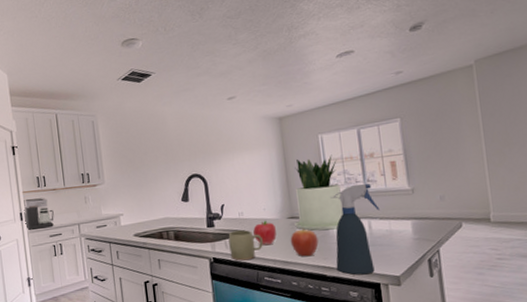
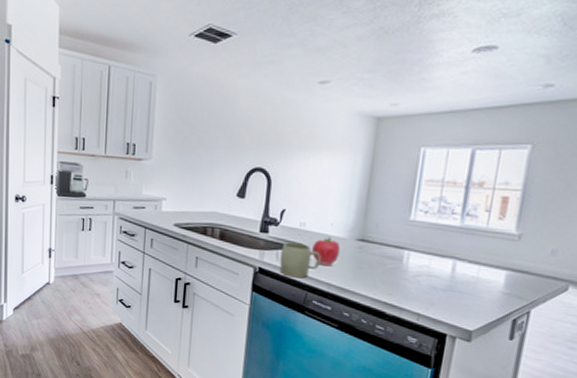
fruit: present [290,227,319,257] -> none [353,254,387,288]
planter: present [295,154,343,231] -> none [363,173,436,264]
spray bottle: present [330,183,380,275] -> none [399,215,472,322]

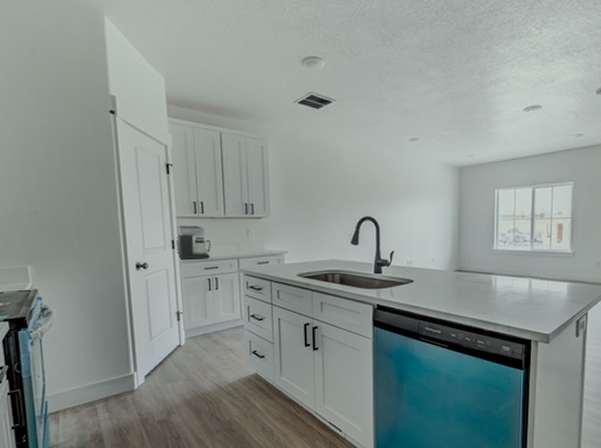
mug: present [279,242,321,278] -> none [394,279,428,310]
fruit: present [312,237,340,266] -> none [420,271,442,296]

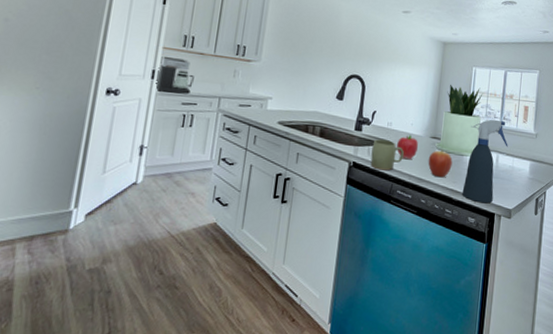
mug: none [394,279,428,310] -> present [370,139,404,171]
fruit: none [420,271,442,296] -> present [396,135,418,160]
fruit: none [454,281,481,310] -> present [428,149,453,178]
planter: none [461,211,509,286] -> present [435,85,483,157]
spray bottle: none [494,243,541,331] -> present [462,119,508,204]

